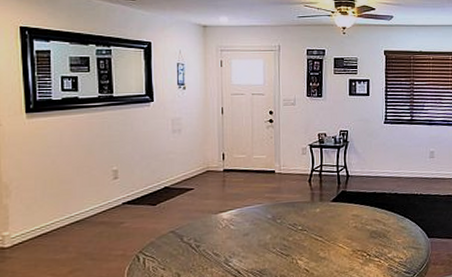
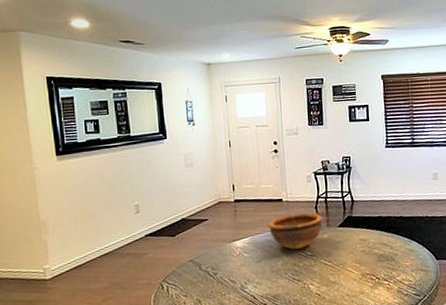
bowl: none [257,186,316,223] -> present [267,213,322,250]

